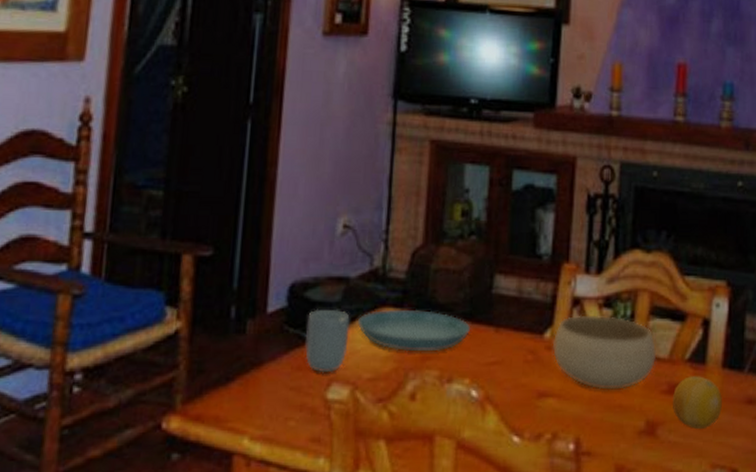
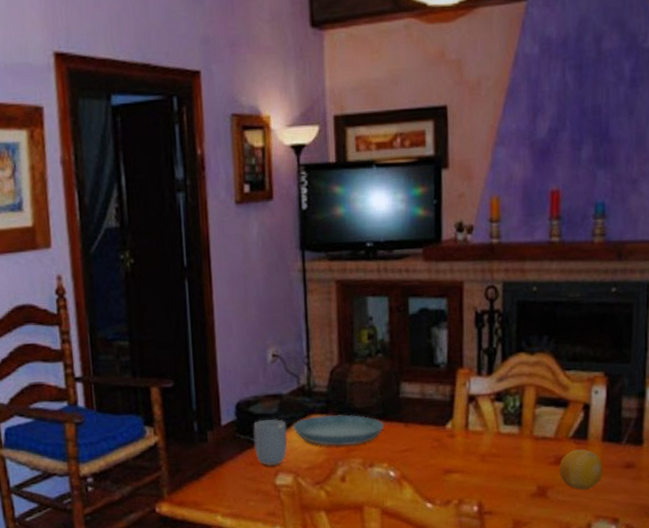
bowl: present [552,315,657,391] -> none [453,407,544,465]

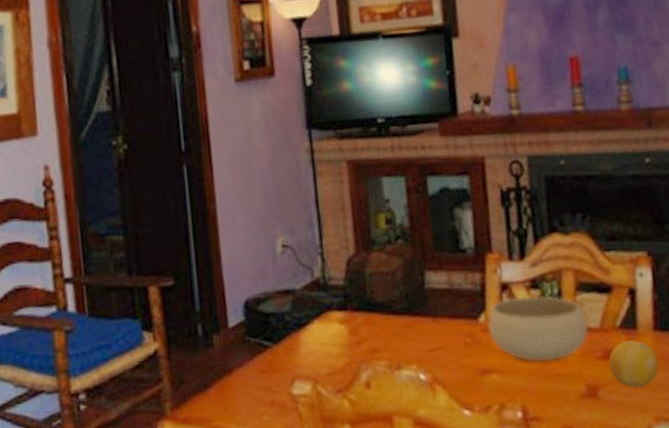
cup: present [253,419,288,466] -> none [264,318,304,373]
saucer: present [293,414,384,447] -> none [309,310,410,348]
bowl: none [453,407,544,465] -> present [487,295,589,363]

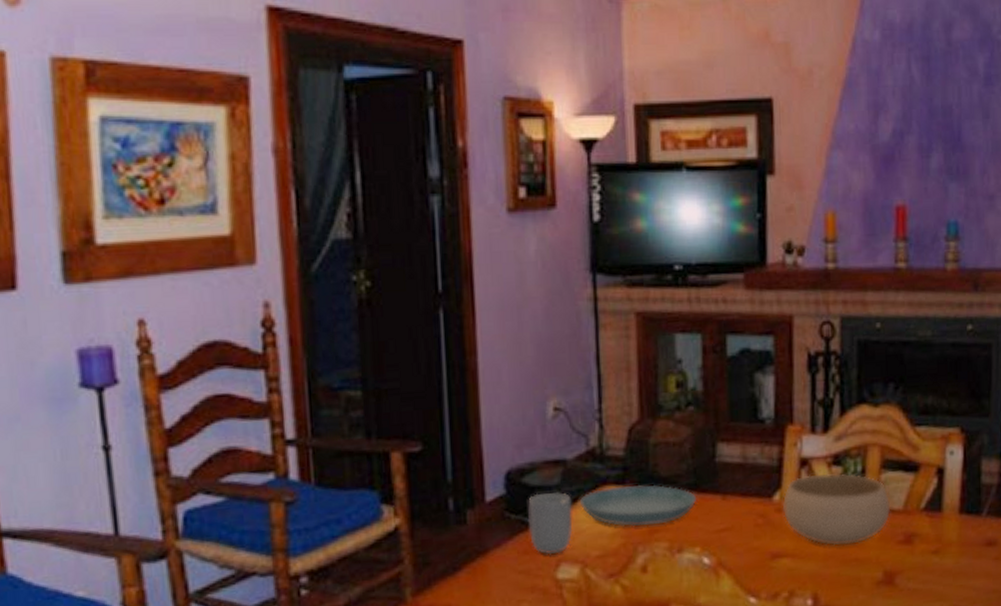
cup: none [264,318,304,373] -> present [528,492,573,555]
saucer: none [309,310,410,348] -> present [580,485,696,527]
fruit: present [609,340,659,388] -> none [909,523,961,575]

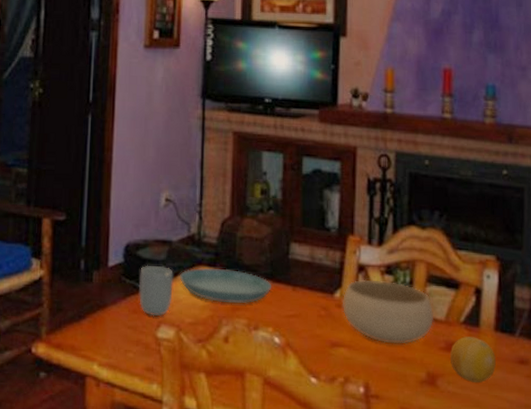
fruit: none [909,523,961,575] -> present [449,336,496,383]

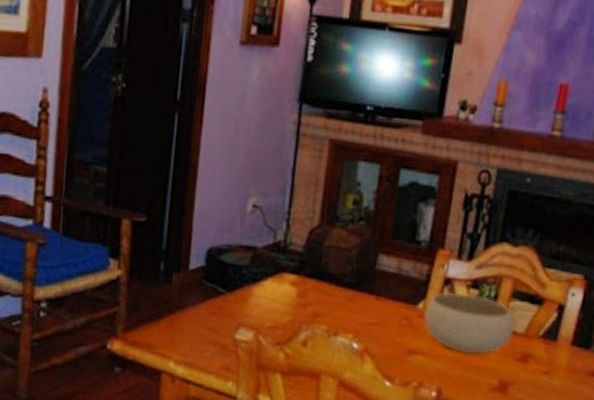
cup: present [139,265,173,317] -> none [219,269,256,319]
saucer: present [180,268,271,304] -> none [262,274,355,311]
fruit: present [449,336,496,383] -> none [523,349,569,391]

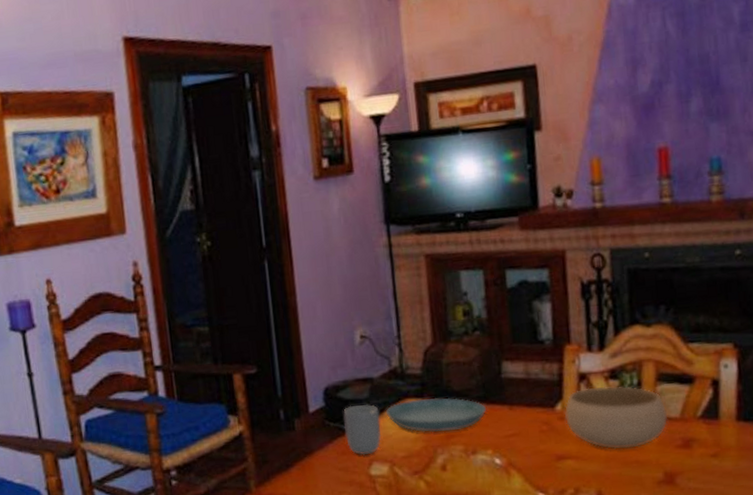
cup: none [219,269,256,319] -> present [343,405,382,455]
saucer: none [262,274,355,311] -> present [386,398,486,433]

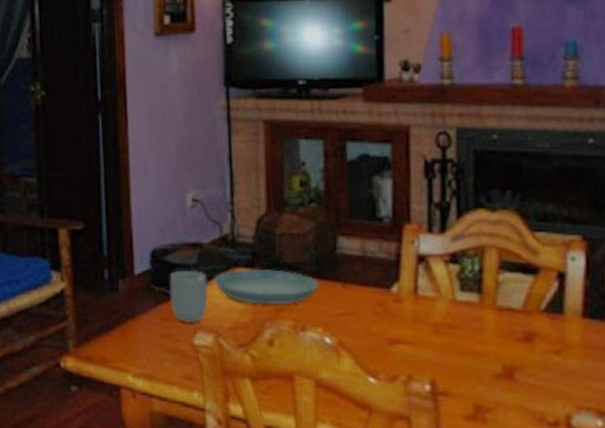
bowl: present [564,385,668,450] -> none [400,270,510,339]

